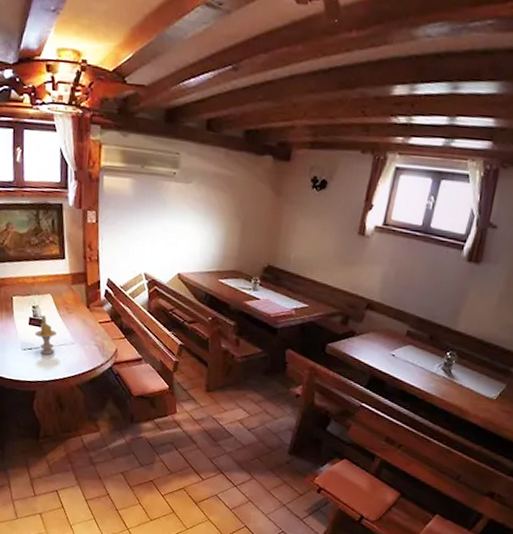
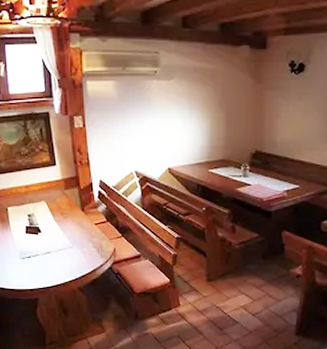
candle: present [35,315,57,355] -> none [32,223,55,262]

